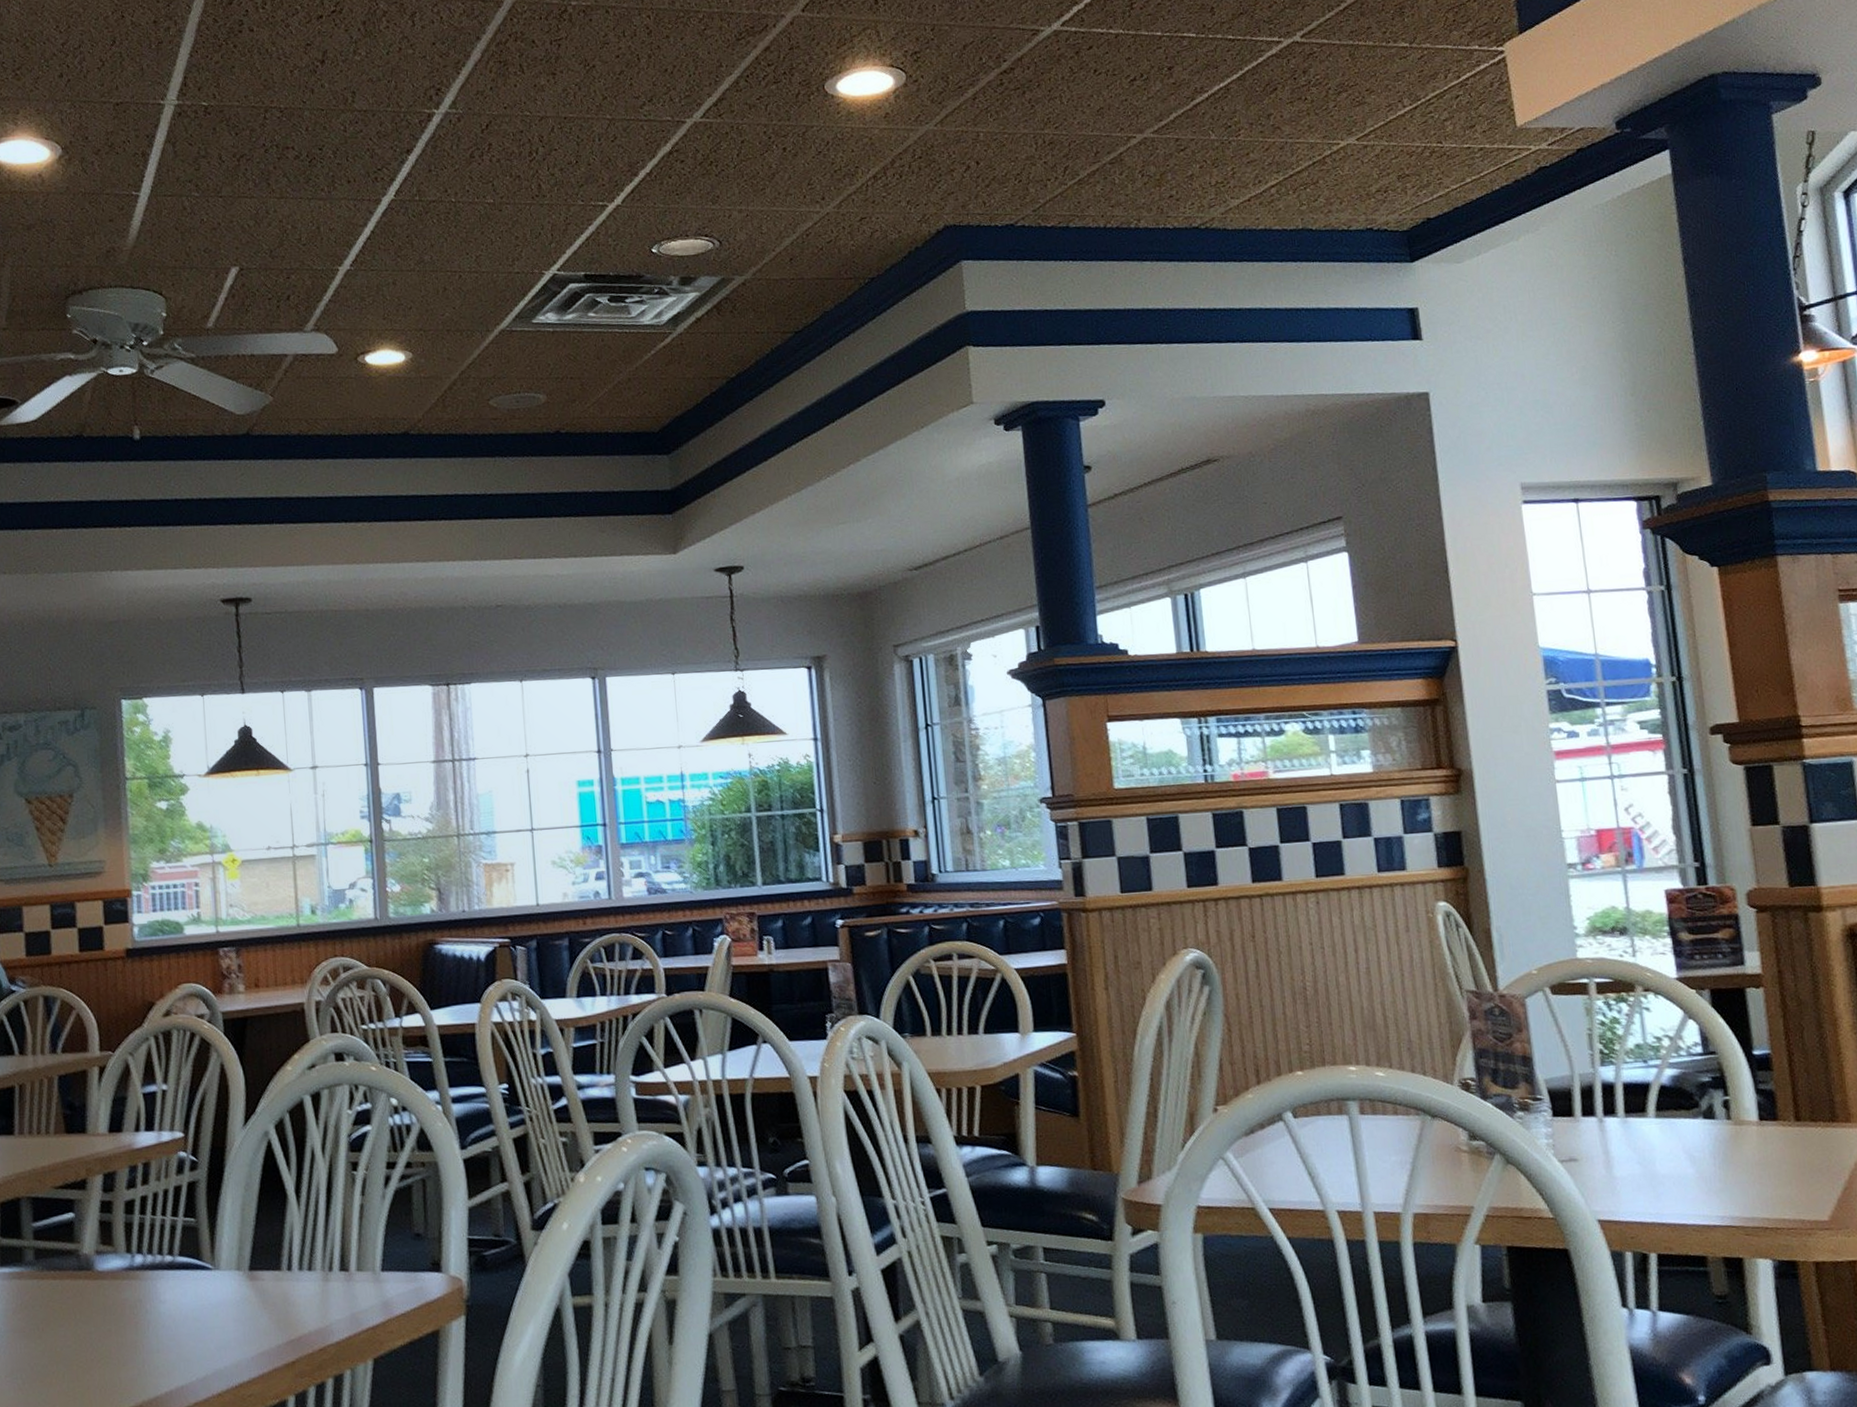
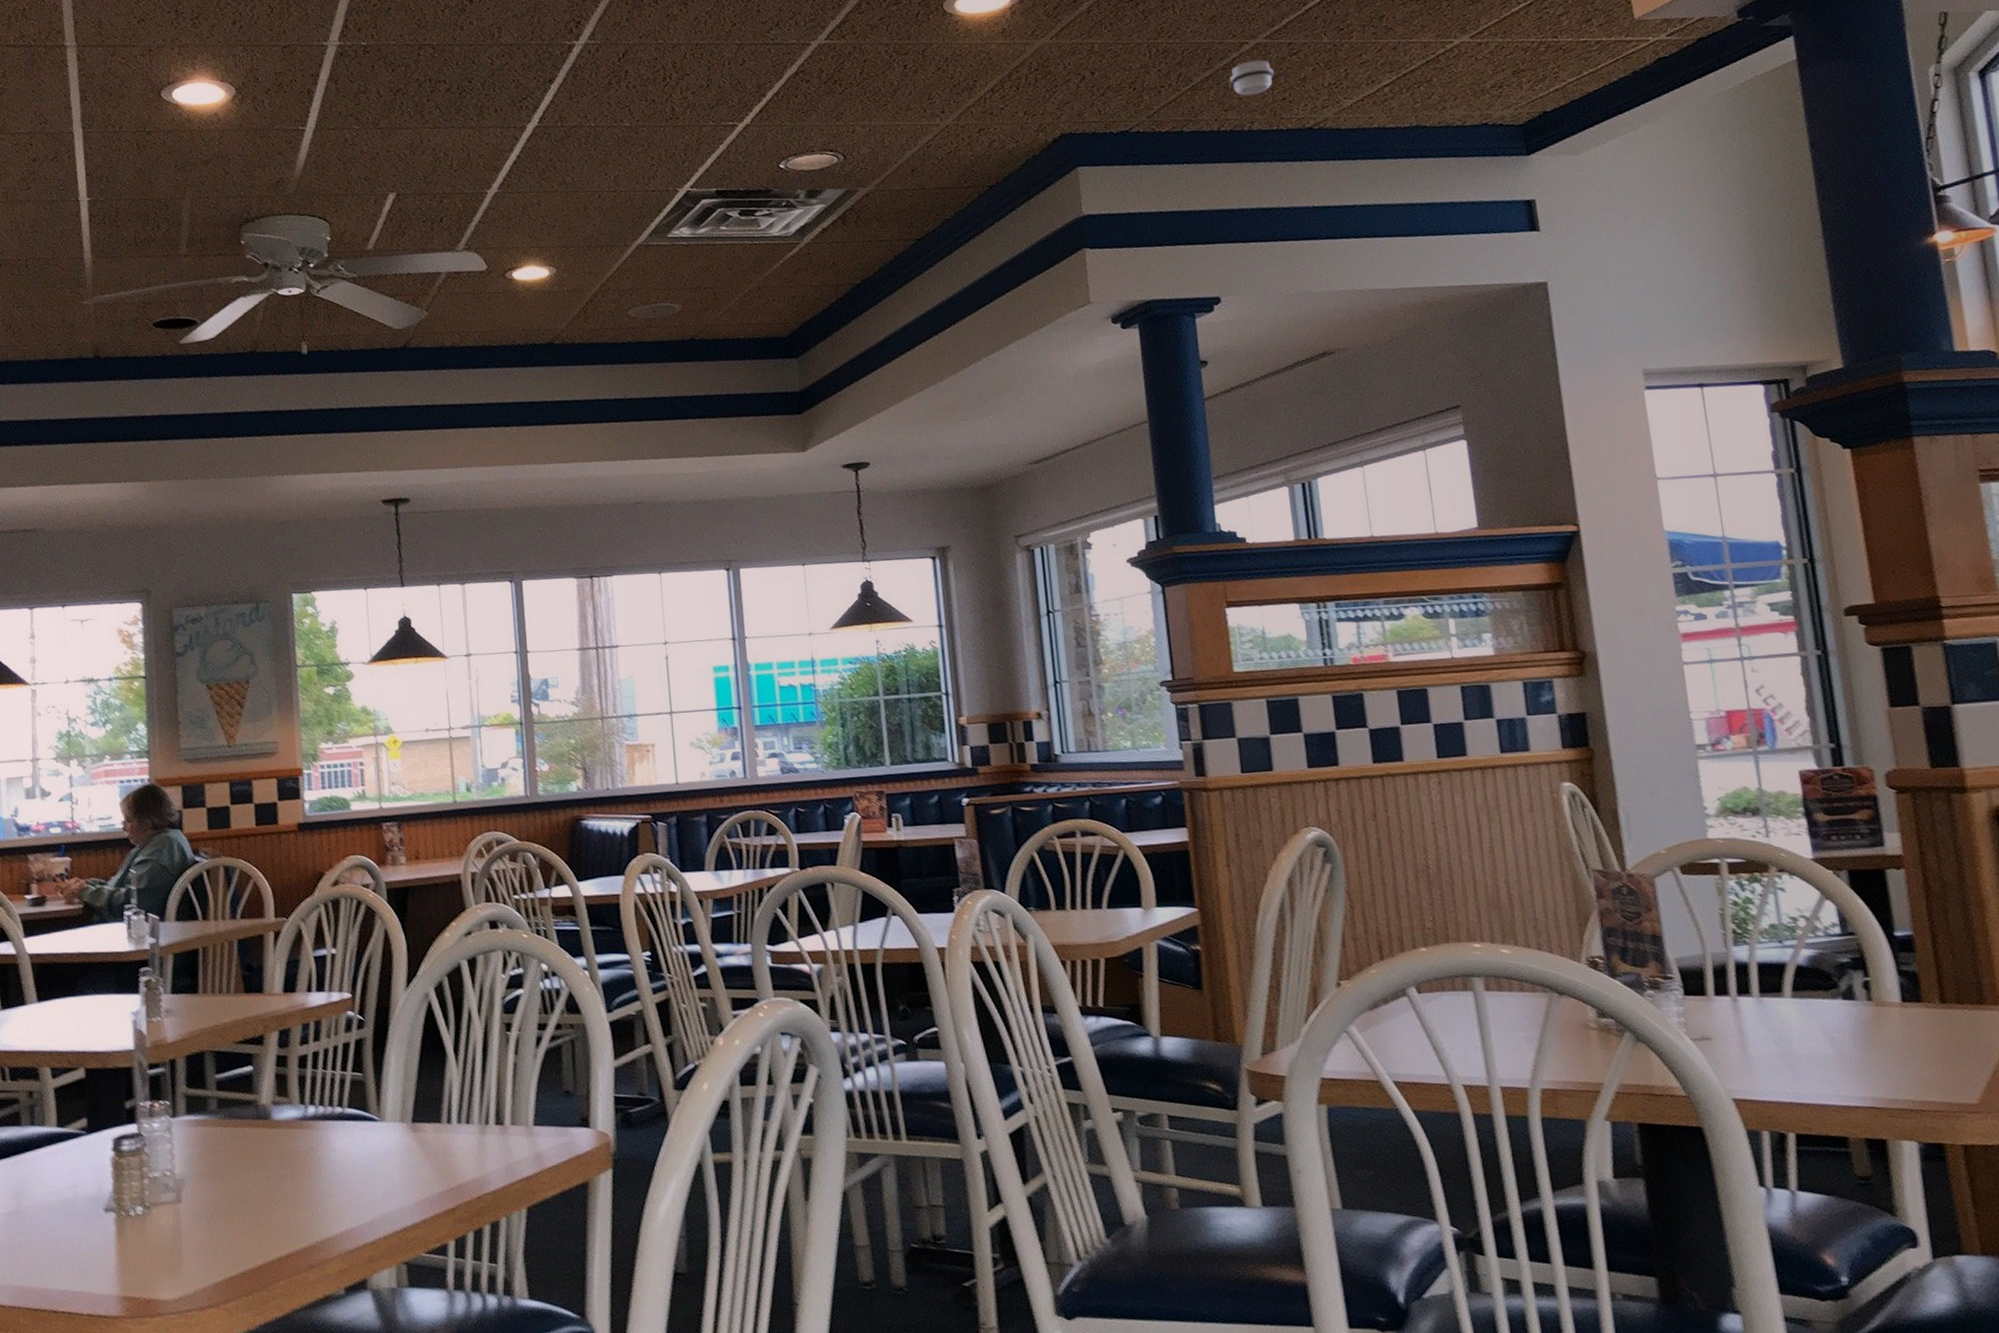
smoke detector: none [1116,154,1161,192] -> present [1229,59,1274,96]

